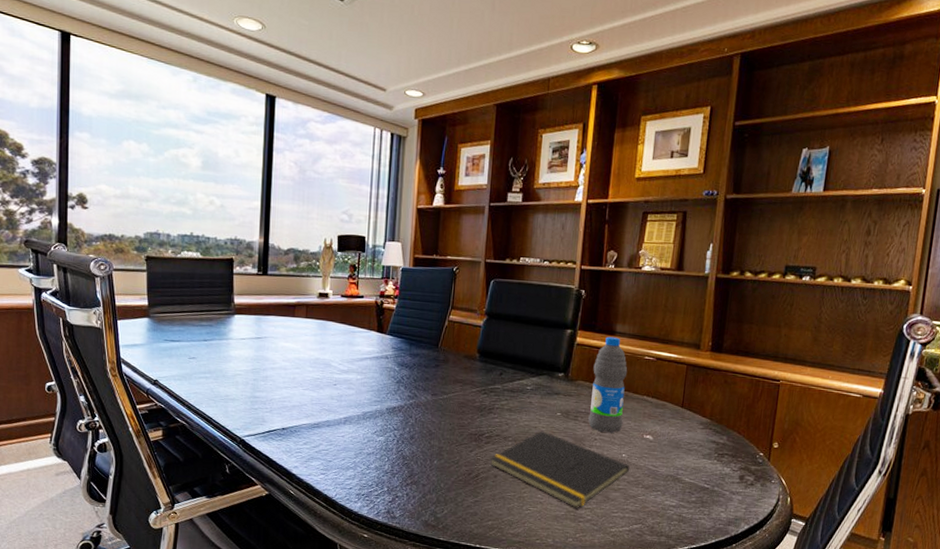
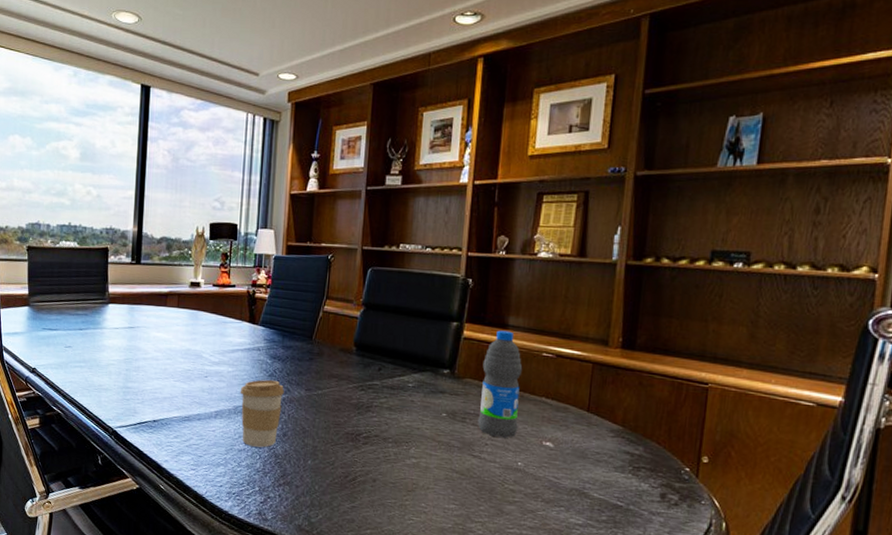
coffee cup: none [368,386,412,450] -> present [240,379,284,448]
notepad: present [490,431,630,509] -> none [368,432,527,522]

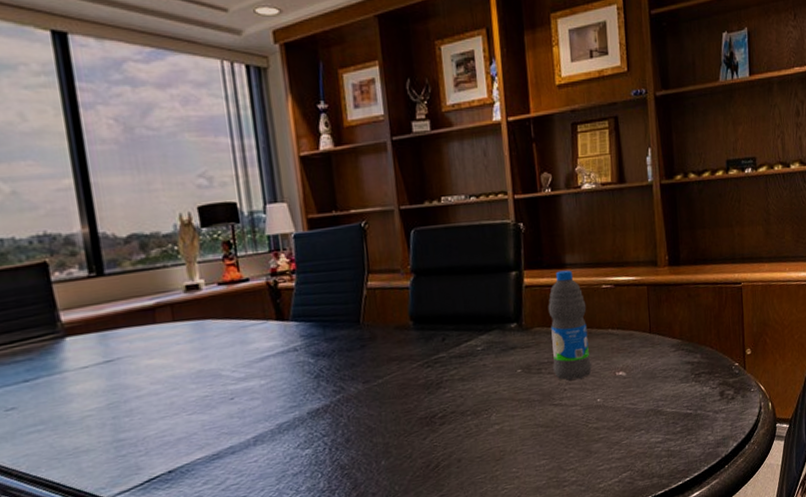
coffee cup: present [240,379,284,448] -> none [280,380,339,466]

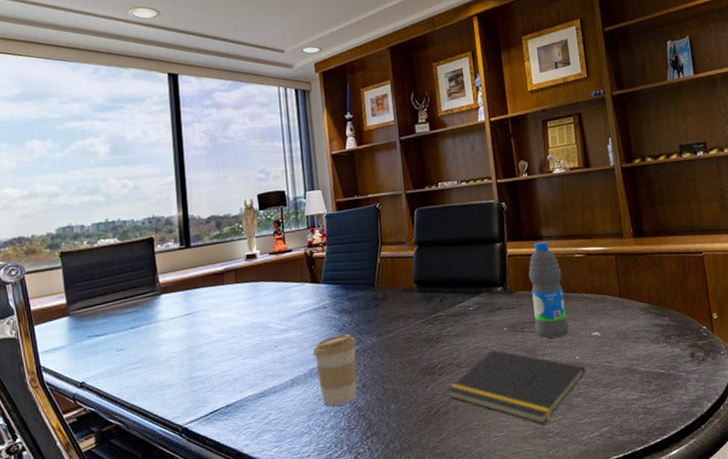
coffee cup: none [280,380,339,466] -> present [312,333,357,406]
notepad: none [449,394,608,474] -> present [447,349,586,425]

